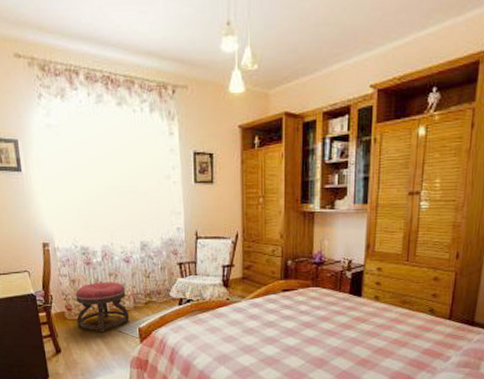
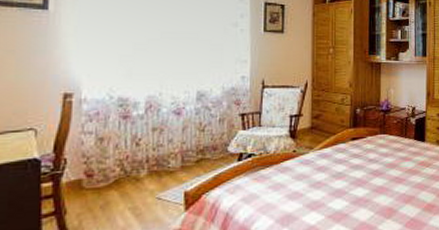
ottoman: present [75,282,129,333] -> none [98,137,173,203]

